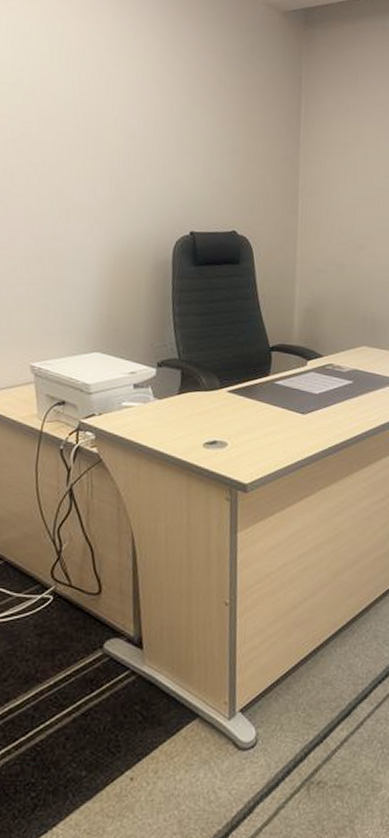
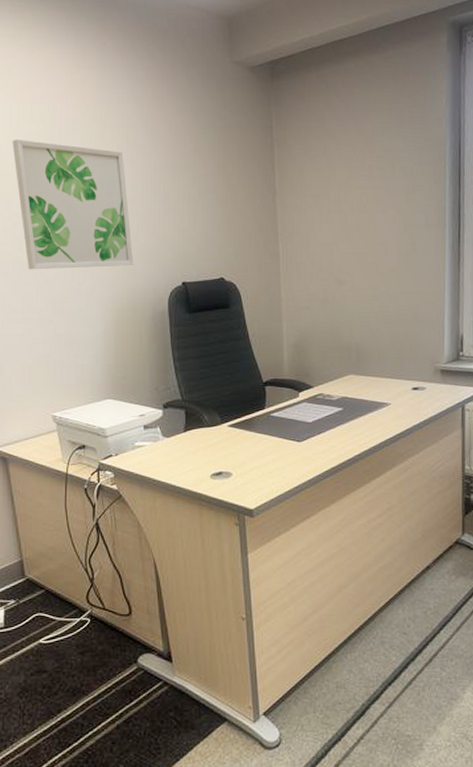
wall art: none [12,57,139,209] -> present [12,138,133,270]

